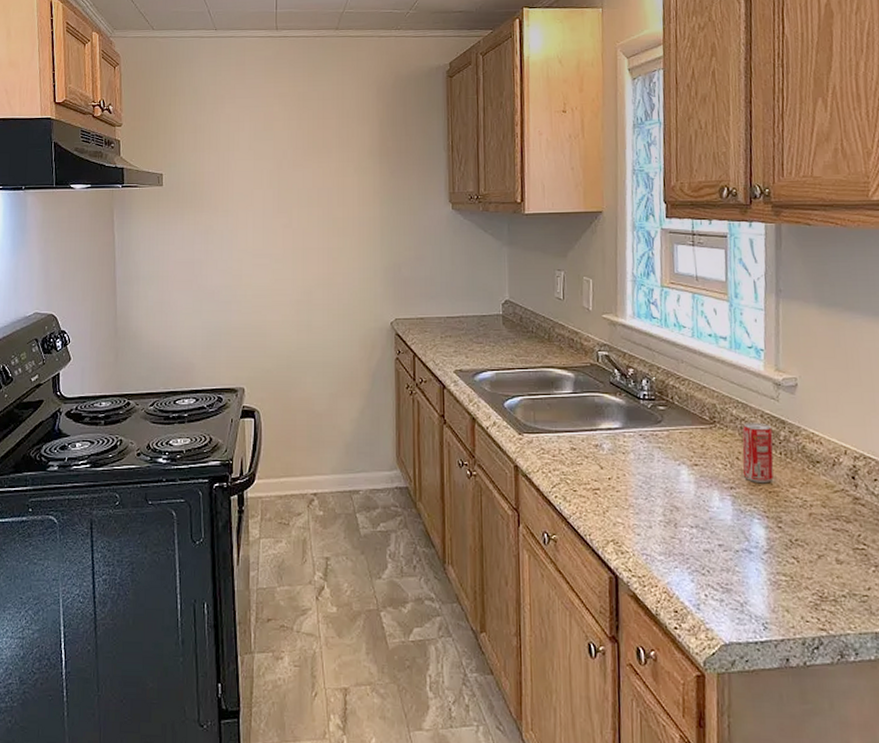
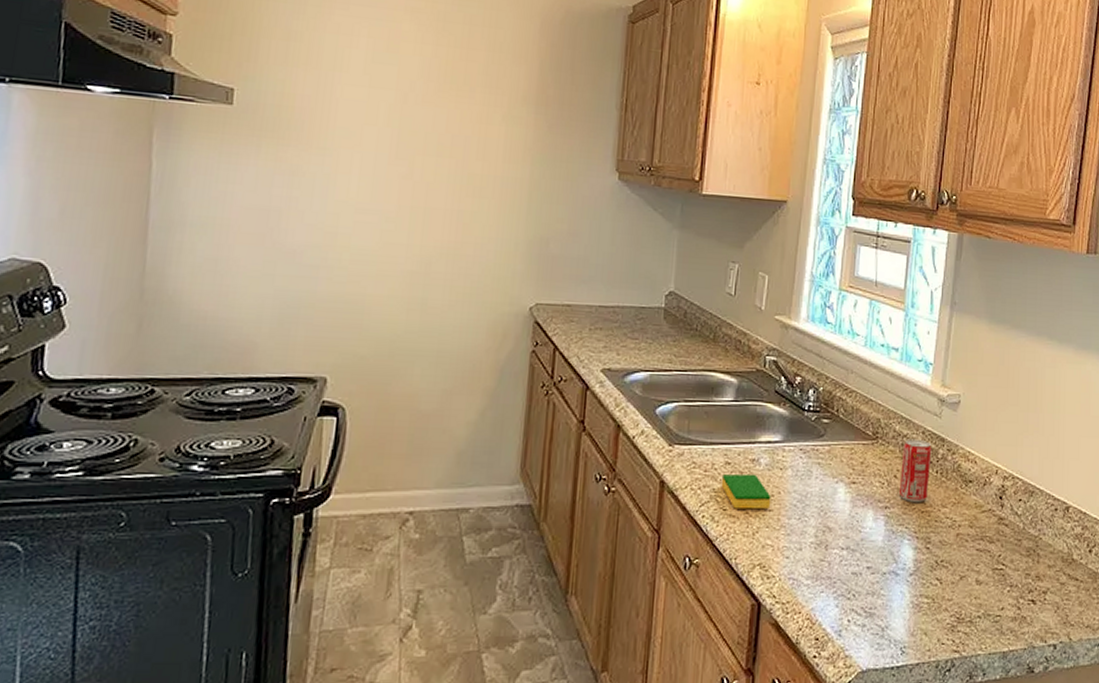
dish sponge: none [569,458,618,491] -> present [721,473,771,510]

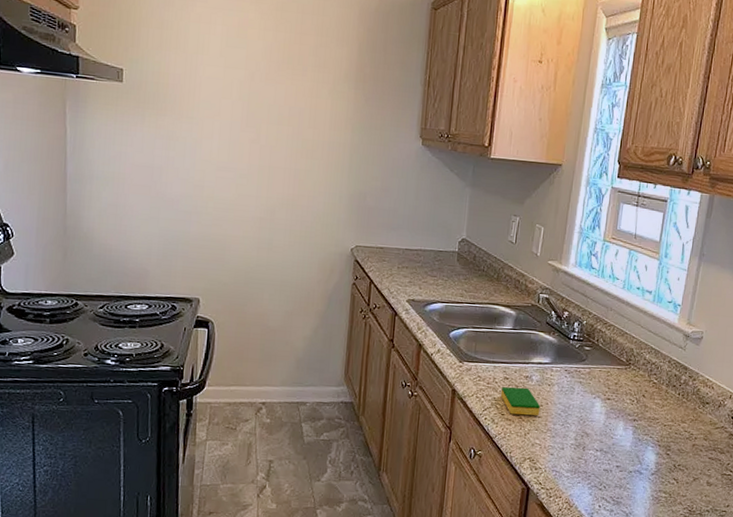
beverage can: present [898,439,932,503] -> none [645,366,676,418]

